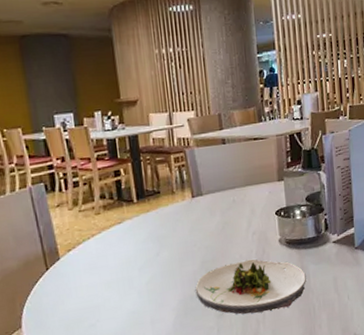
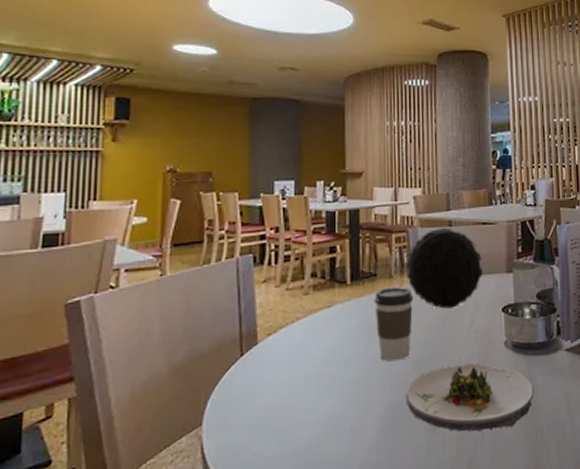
coffee cup: none [160,201,197,264] -> present [374,287,413,362]
decorative orb: none [186,145,257,217] -> present [406,227,483,309]

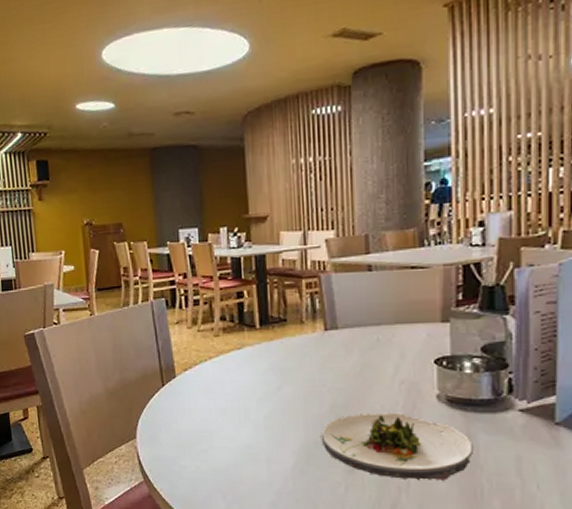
coffee cup: present [374,287,413,362] -> none [285,332,327,404]
decorative orb: present [406,227,483,309] -> none [318,272,410,357]

